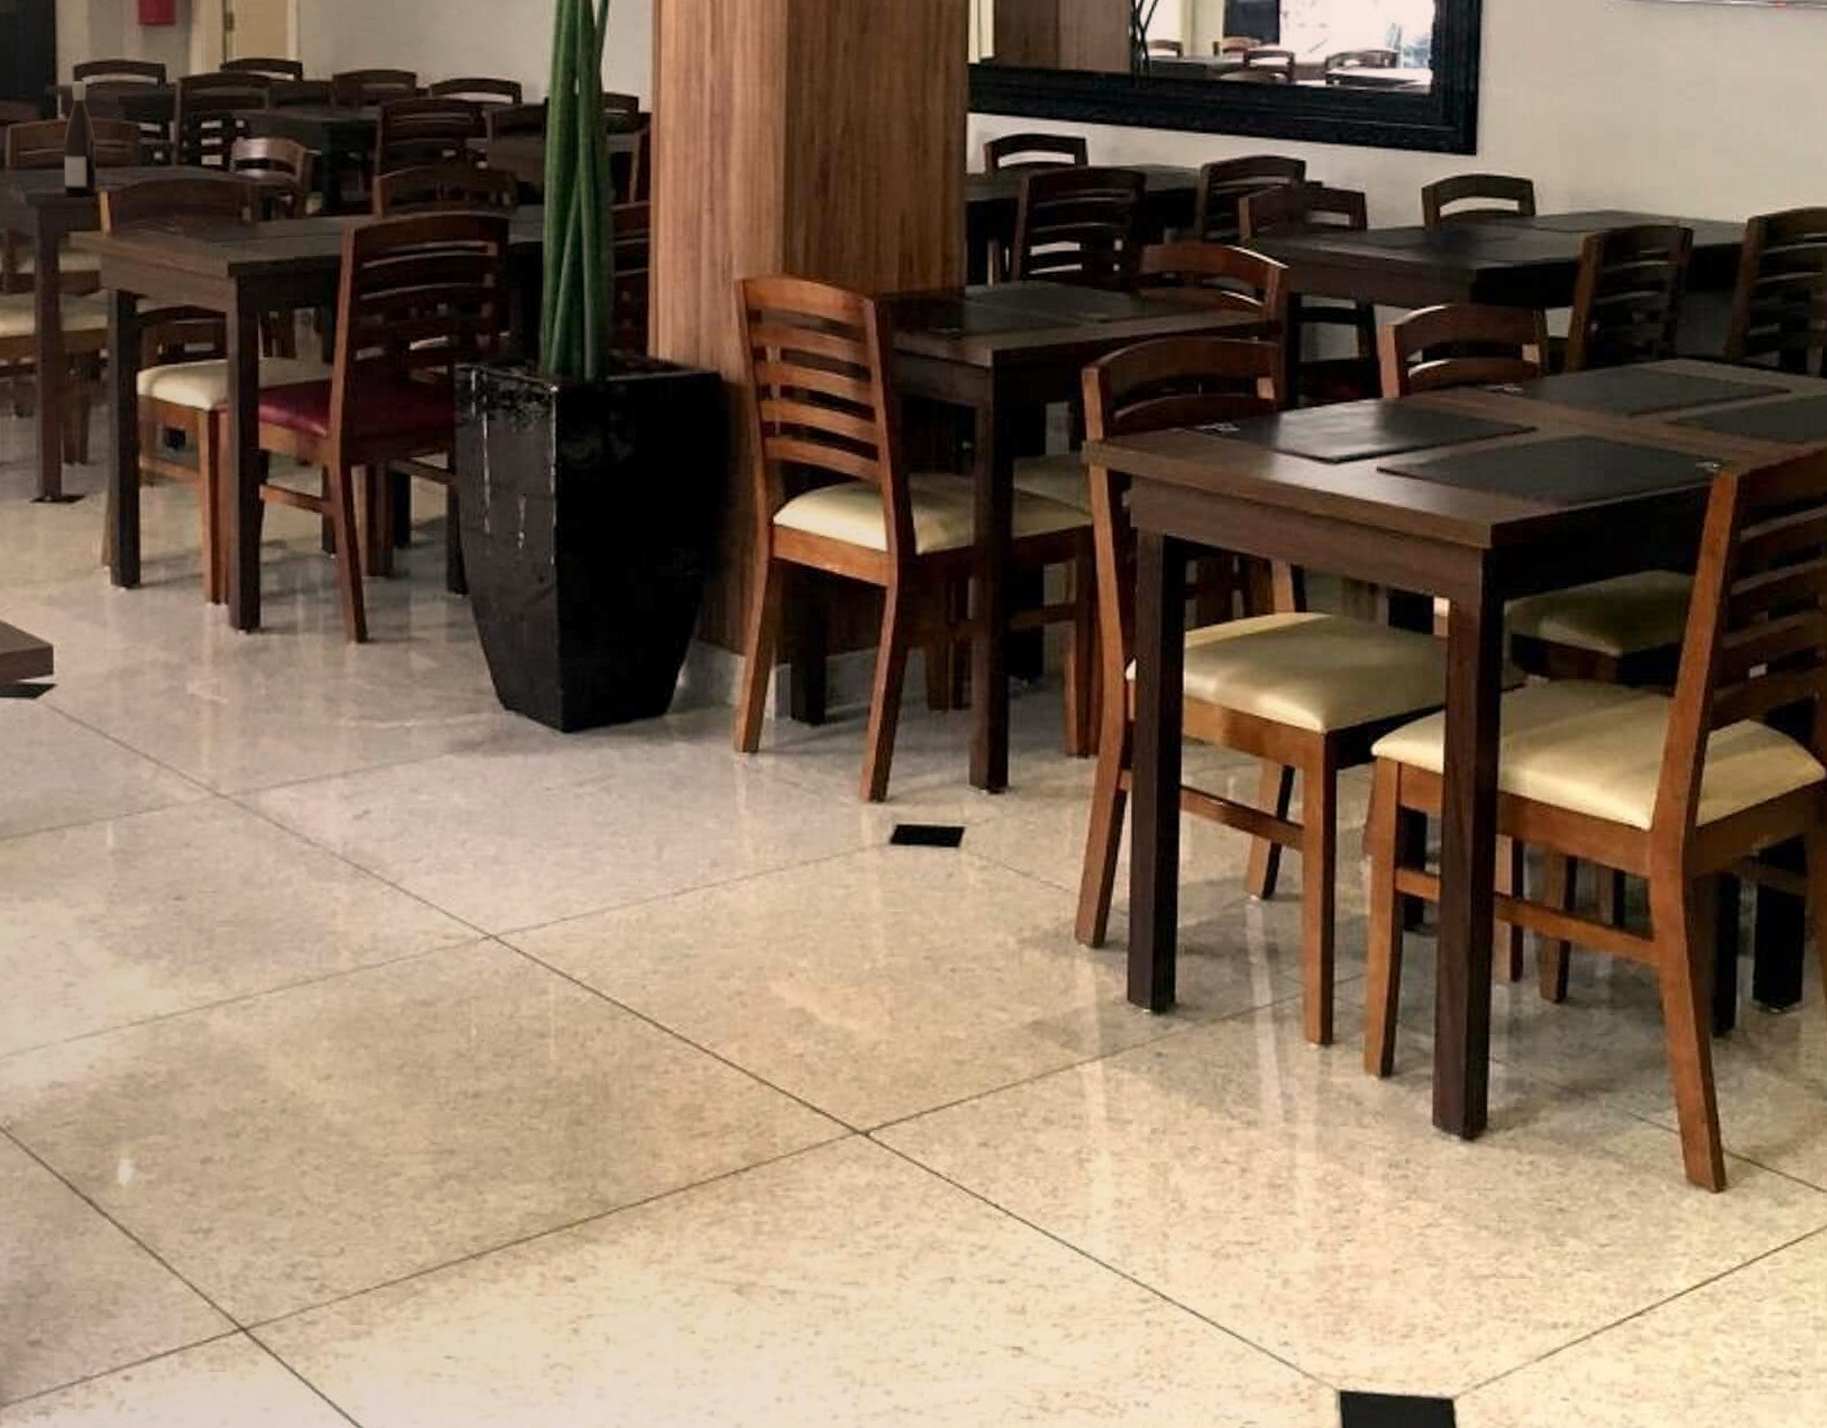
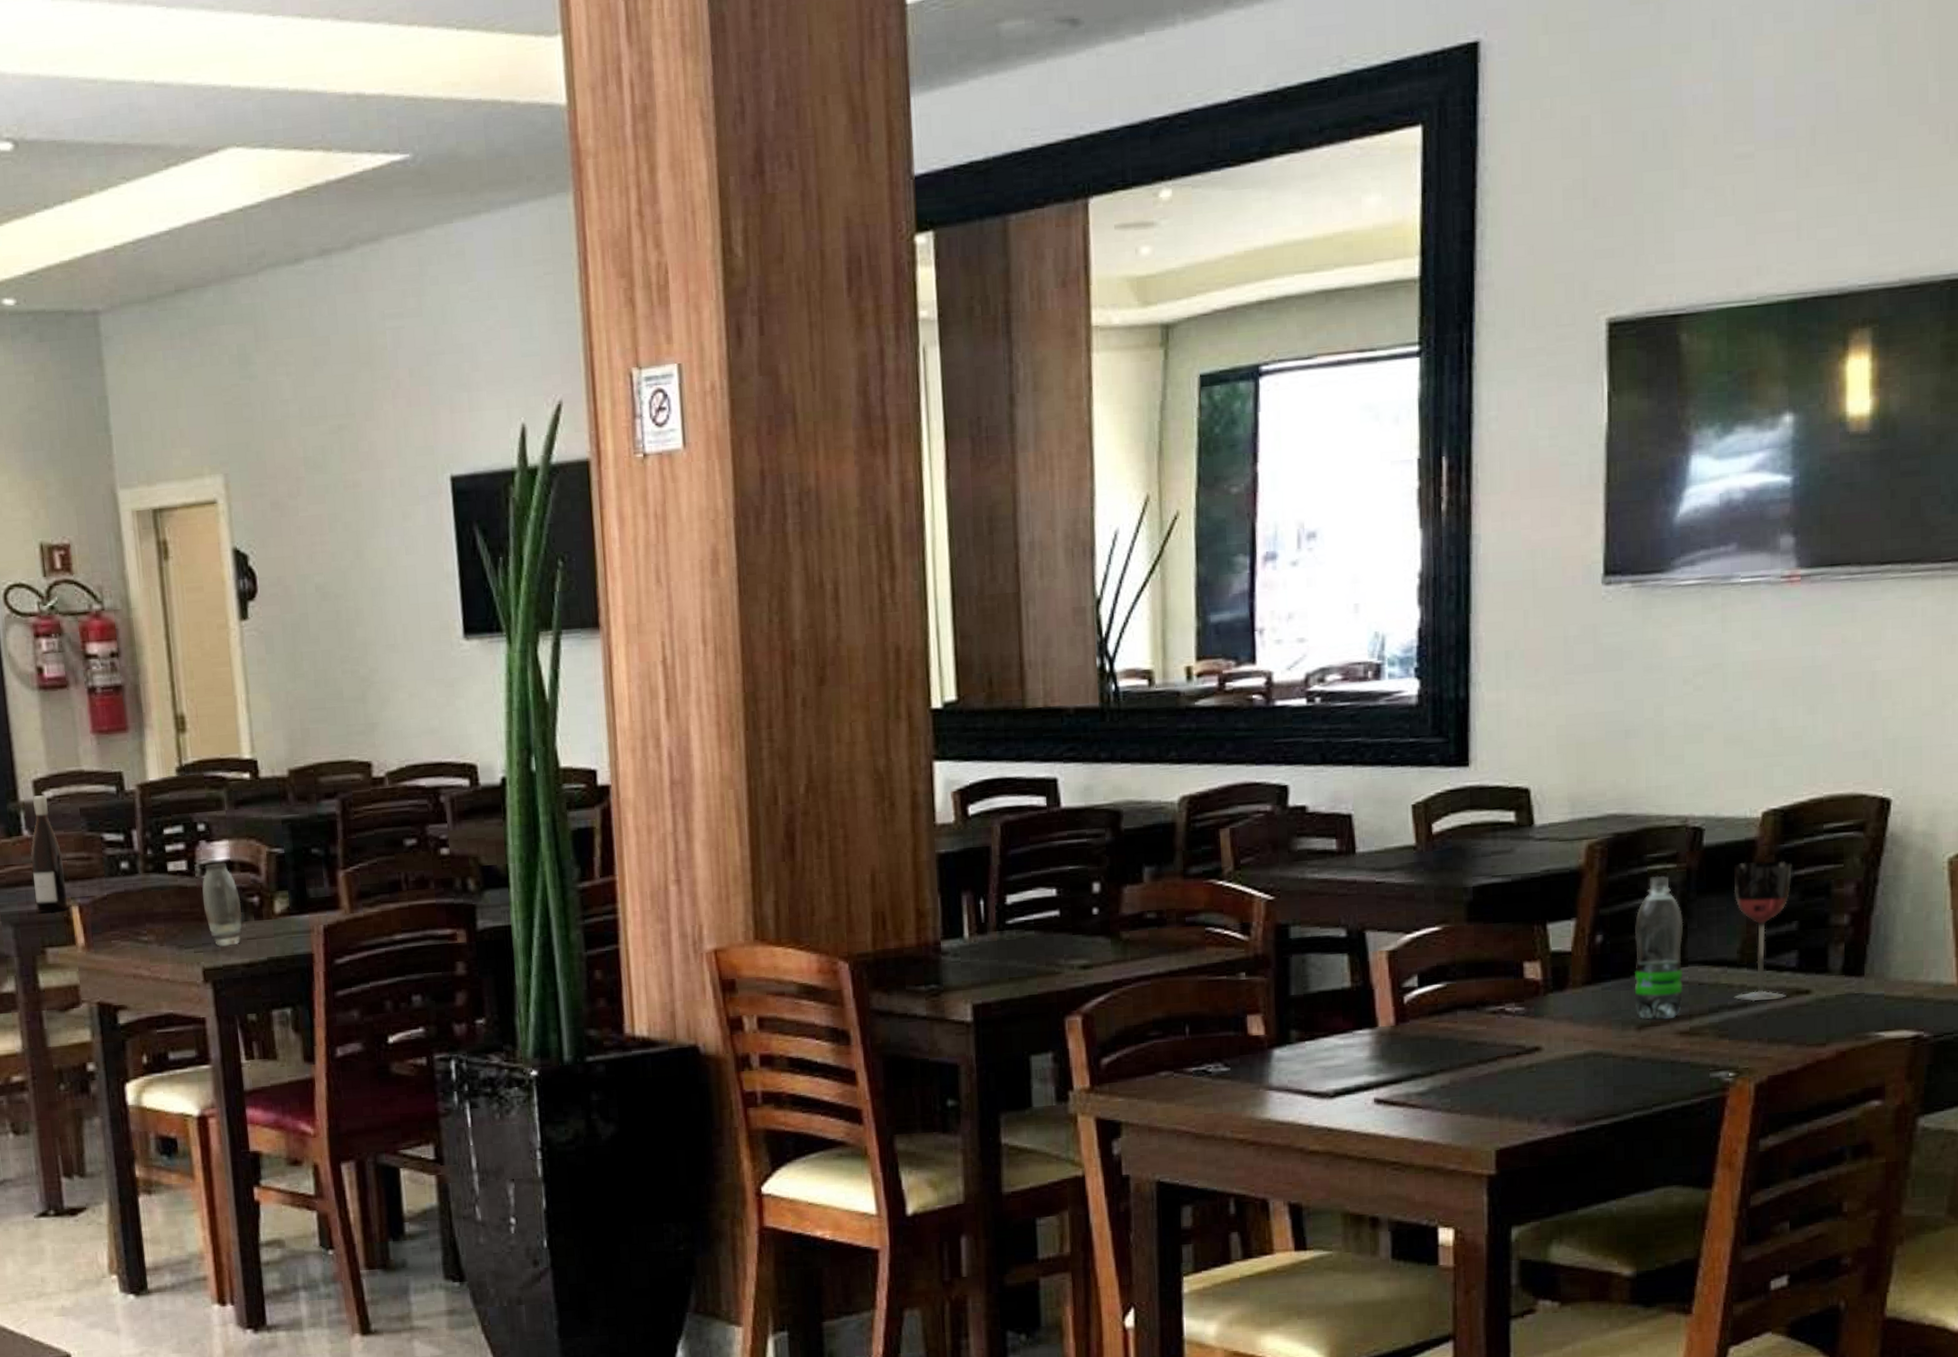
vase: none [234,160,274,243] -> present [202,862,242,947]
bottle: none [1626,271,1674,409] -> present [1634,875,1684,1020]
wineglass: none [1719,264,1775,397] -> present [1733,860,1792,1002]

